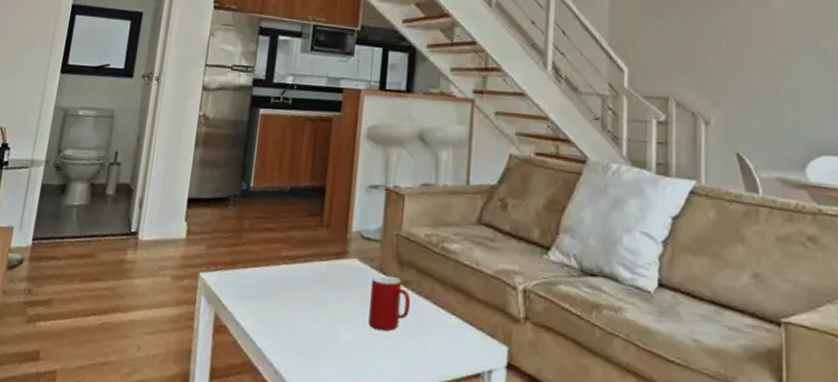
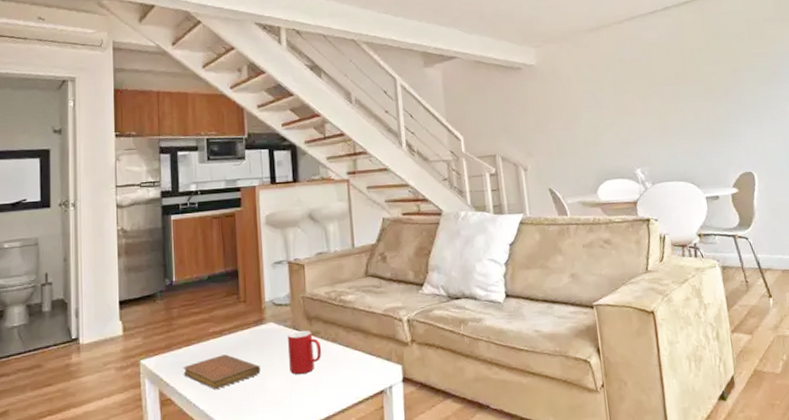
notebook: none [244,285,334,327] -> present [183,354,260,390]

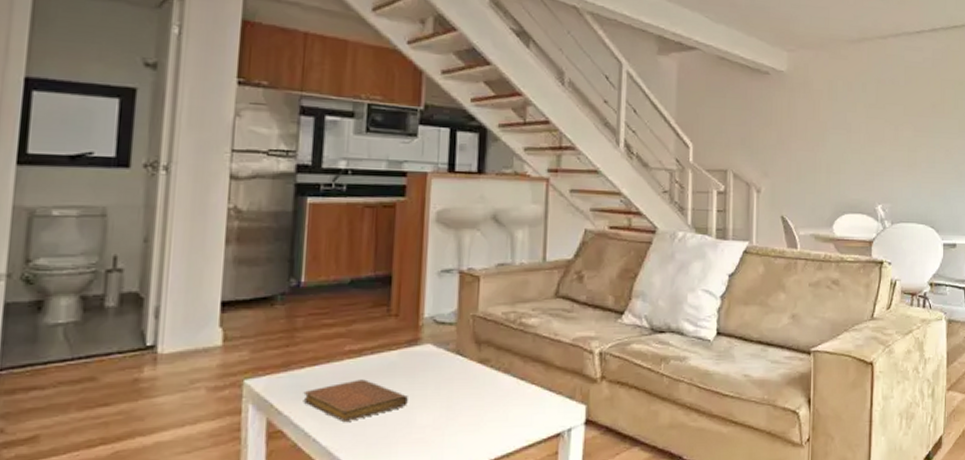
cup: present [287,330,322,375] -> none [446,356,490,410]

